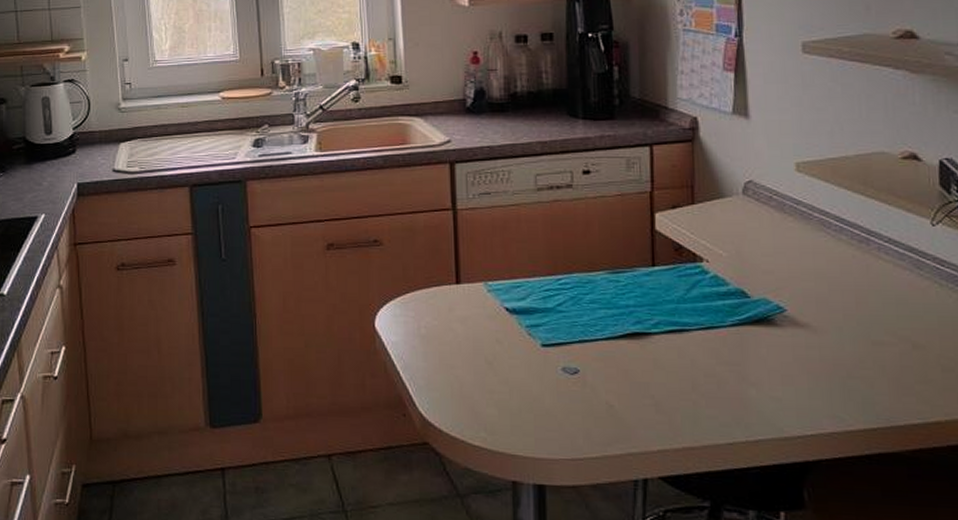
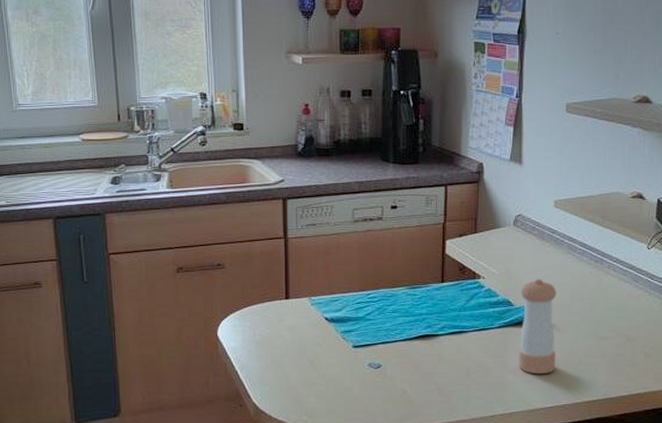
pepper shaker: none [759,262,814,390] -> present [519,278,556,374]

